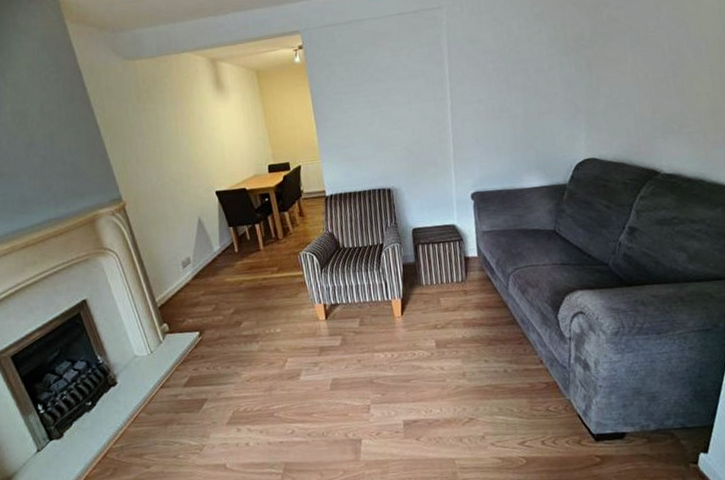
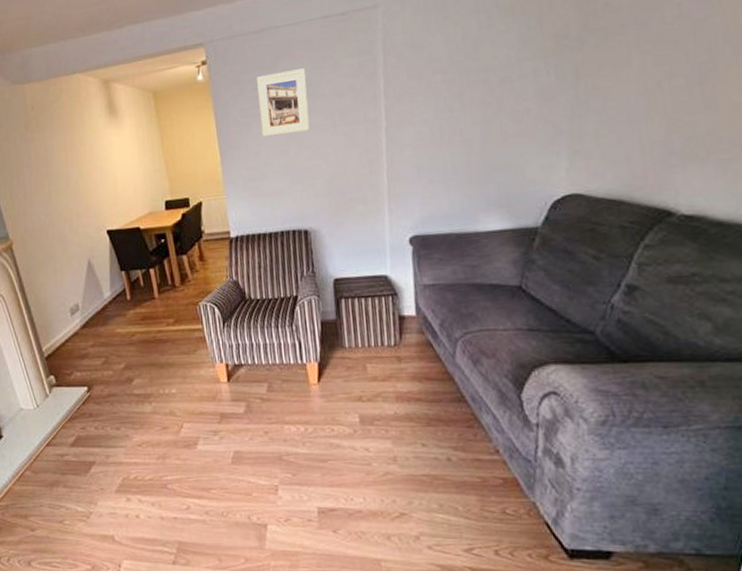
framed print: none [346,55,390,111] -> present [257,68,310,137]

